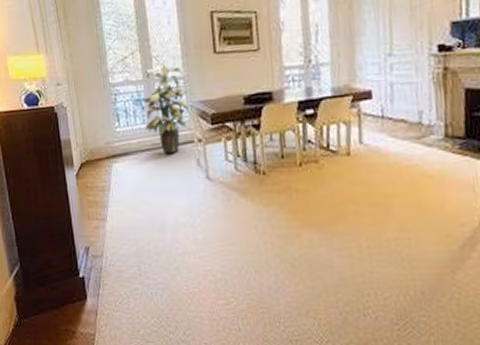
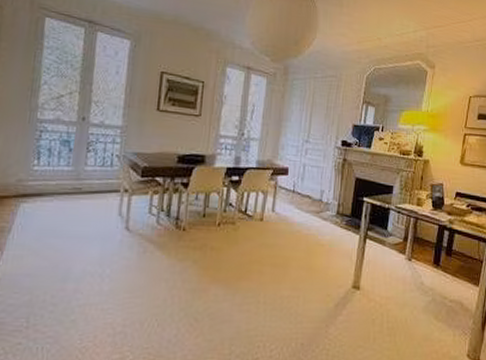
indoor plant: present [140,61,189,155] -> none [69,106,123,201]

